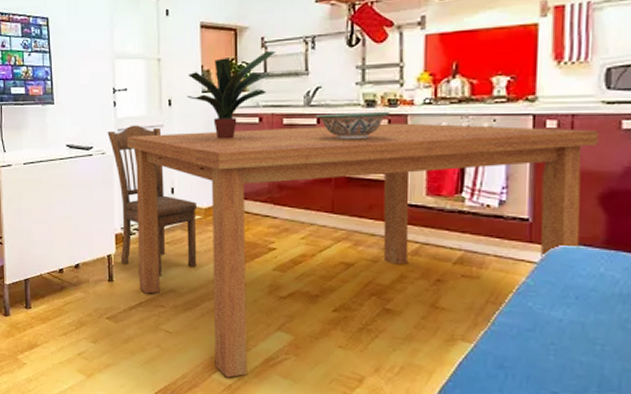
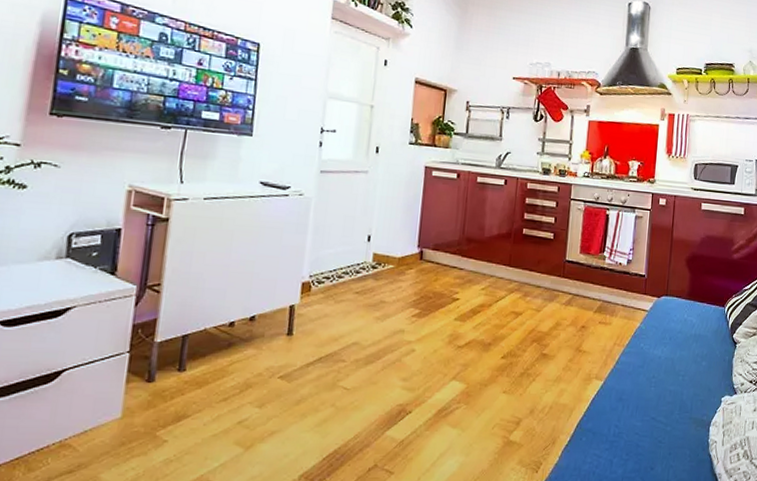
dining chair: present [107,125,197,276] -> none [303,168,391,328]
dining table: present [126,123,599,378] -> none [321,178,689,433]
potted plant: present [187,50,275,139] -> none [394,114,477,192]
decorative bowl: present [315,111,391,140] -> none [503,176,560,202]

